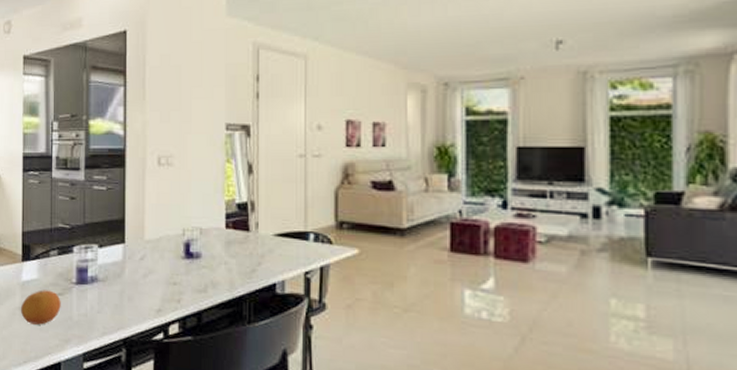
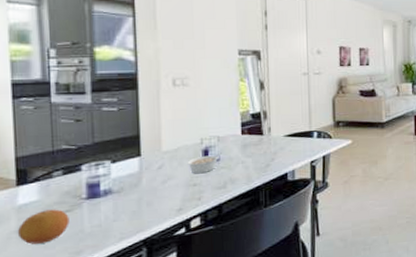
legume: none [167,248,205,271] -> present [186,152,223,174]

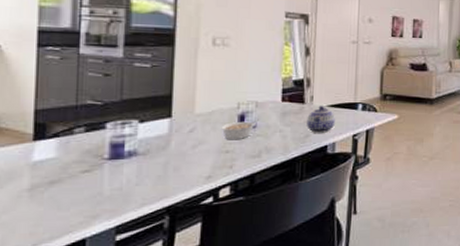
fruit: present [17,209,70,244] -> none [29,168,88,205]
teapot: none [266,136,293,162] -> present [307,106,335,133]

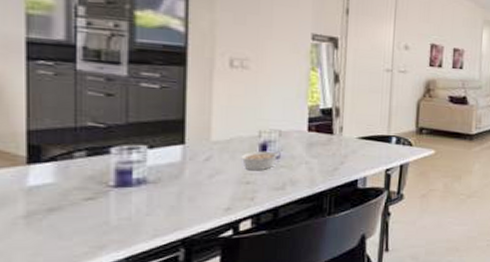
teapot: present [307,106,335,133] -> none [335,137,367,166]

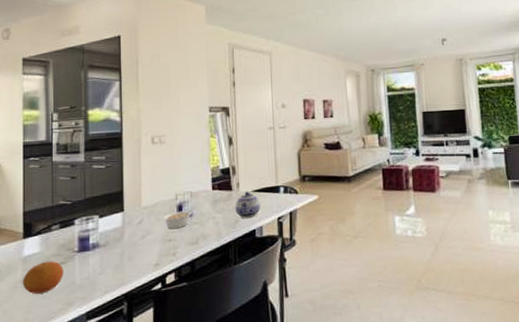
fruit: none [25,195,92,233] -> present [22,261,64,294]
teapot: none [335,137,367,166] -> present [235,191,260,218]

